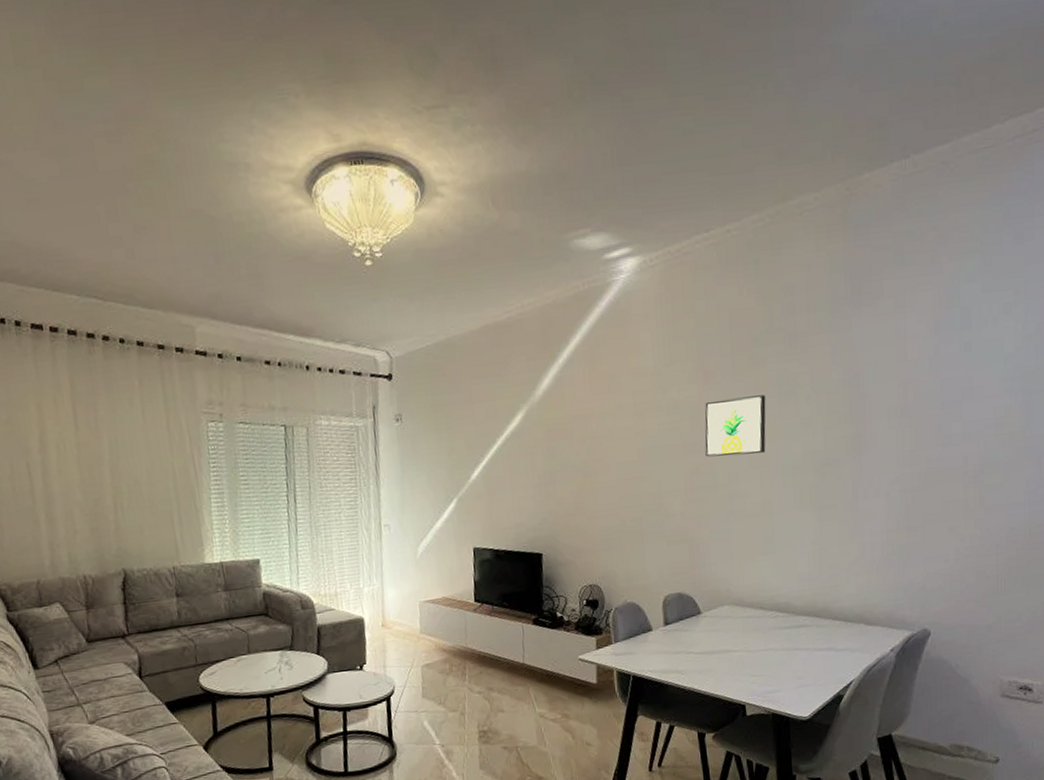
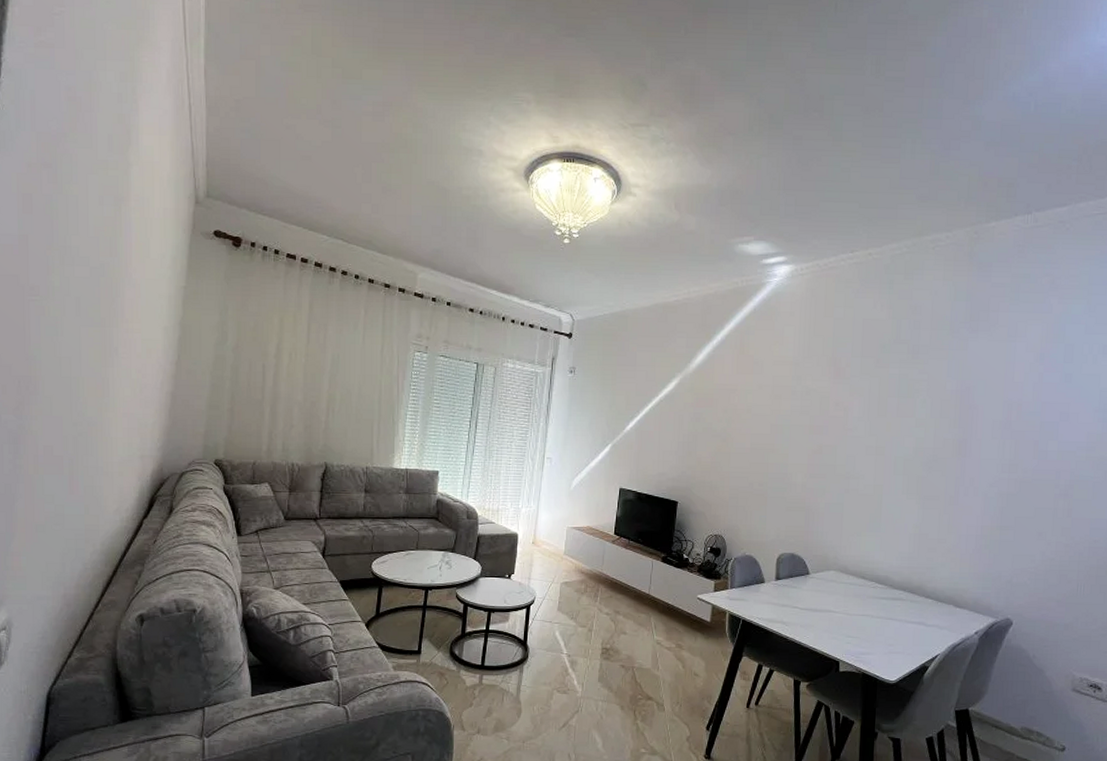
wall art: present [704,395,766,457] -> none [829,393,887,444]

